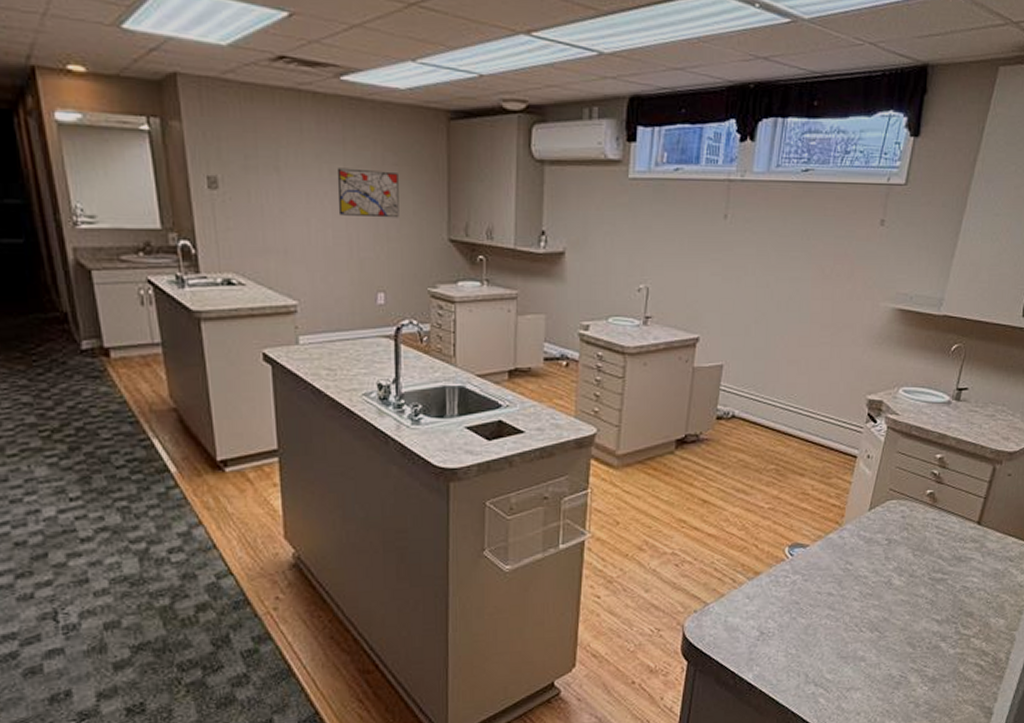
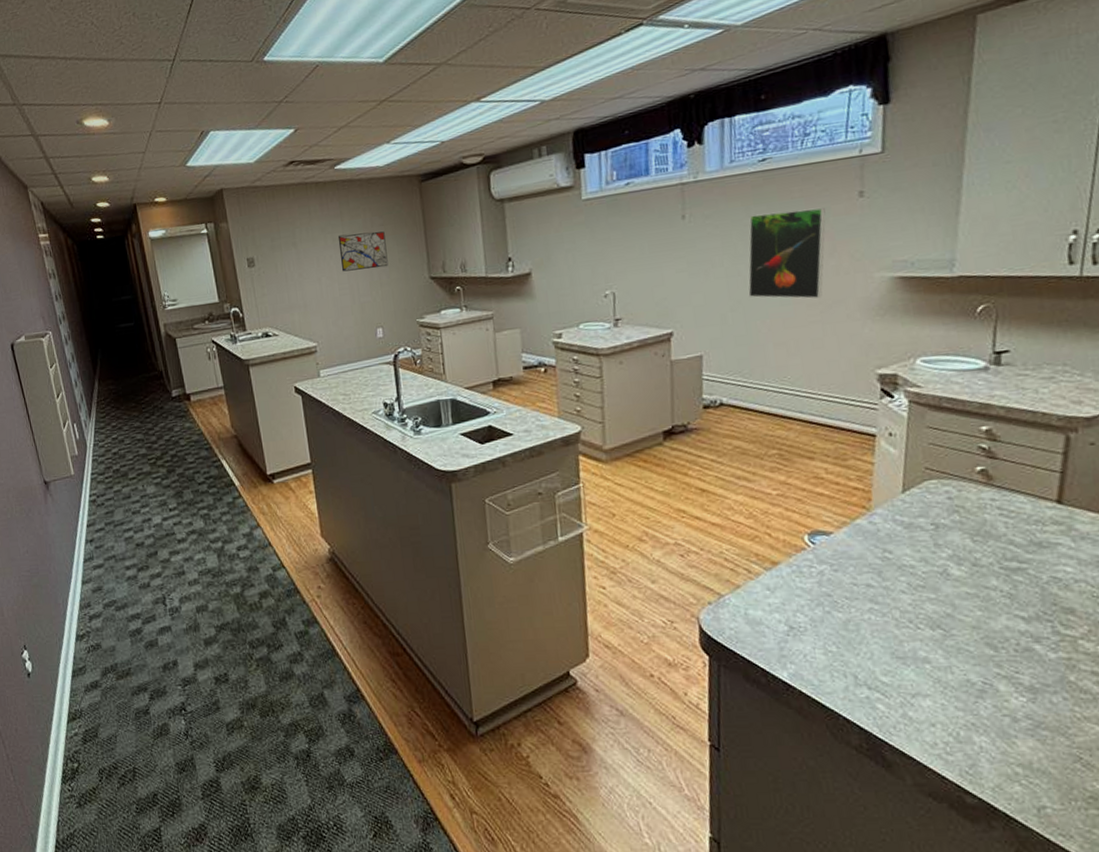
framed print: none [773,226,851,321] -> present [748,207,826,299]

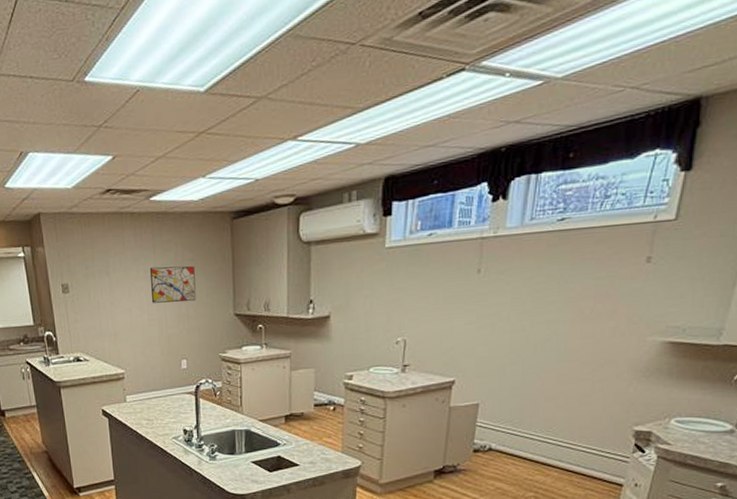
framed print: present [748,207,826,299] -> none [529,270,612,358]

